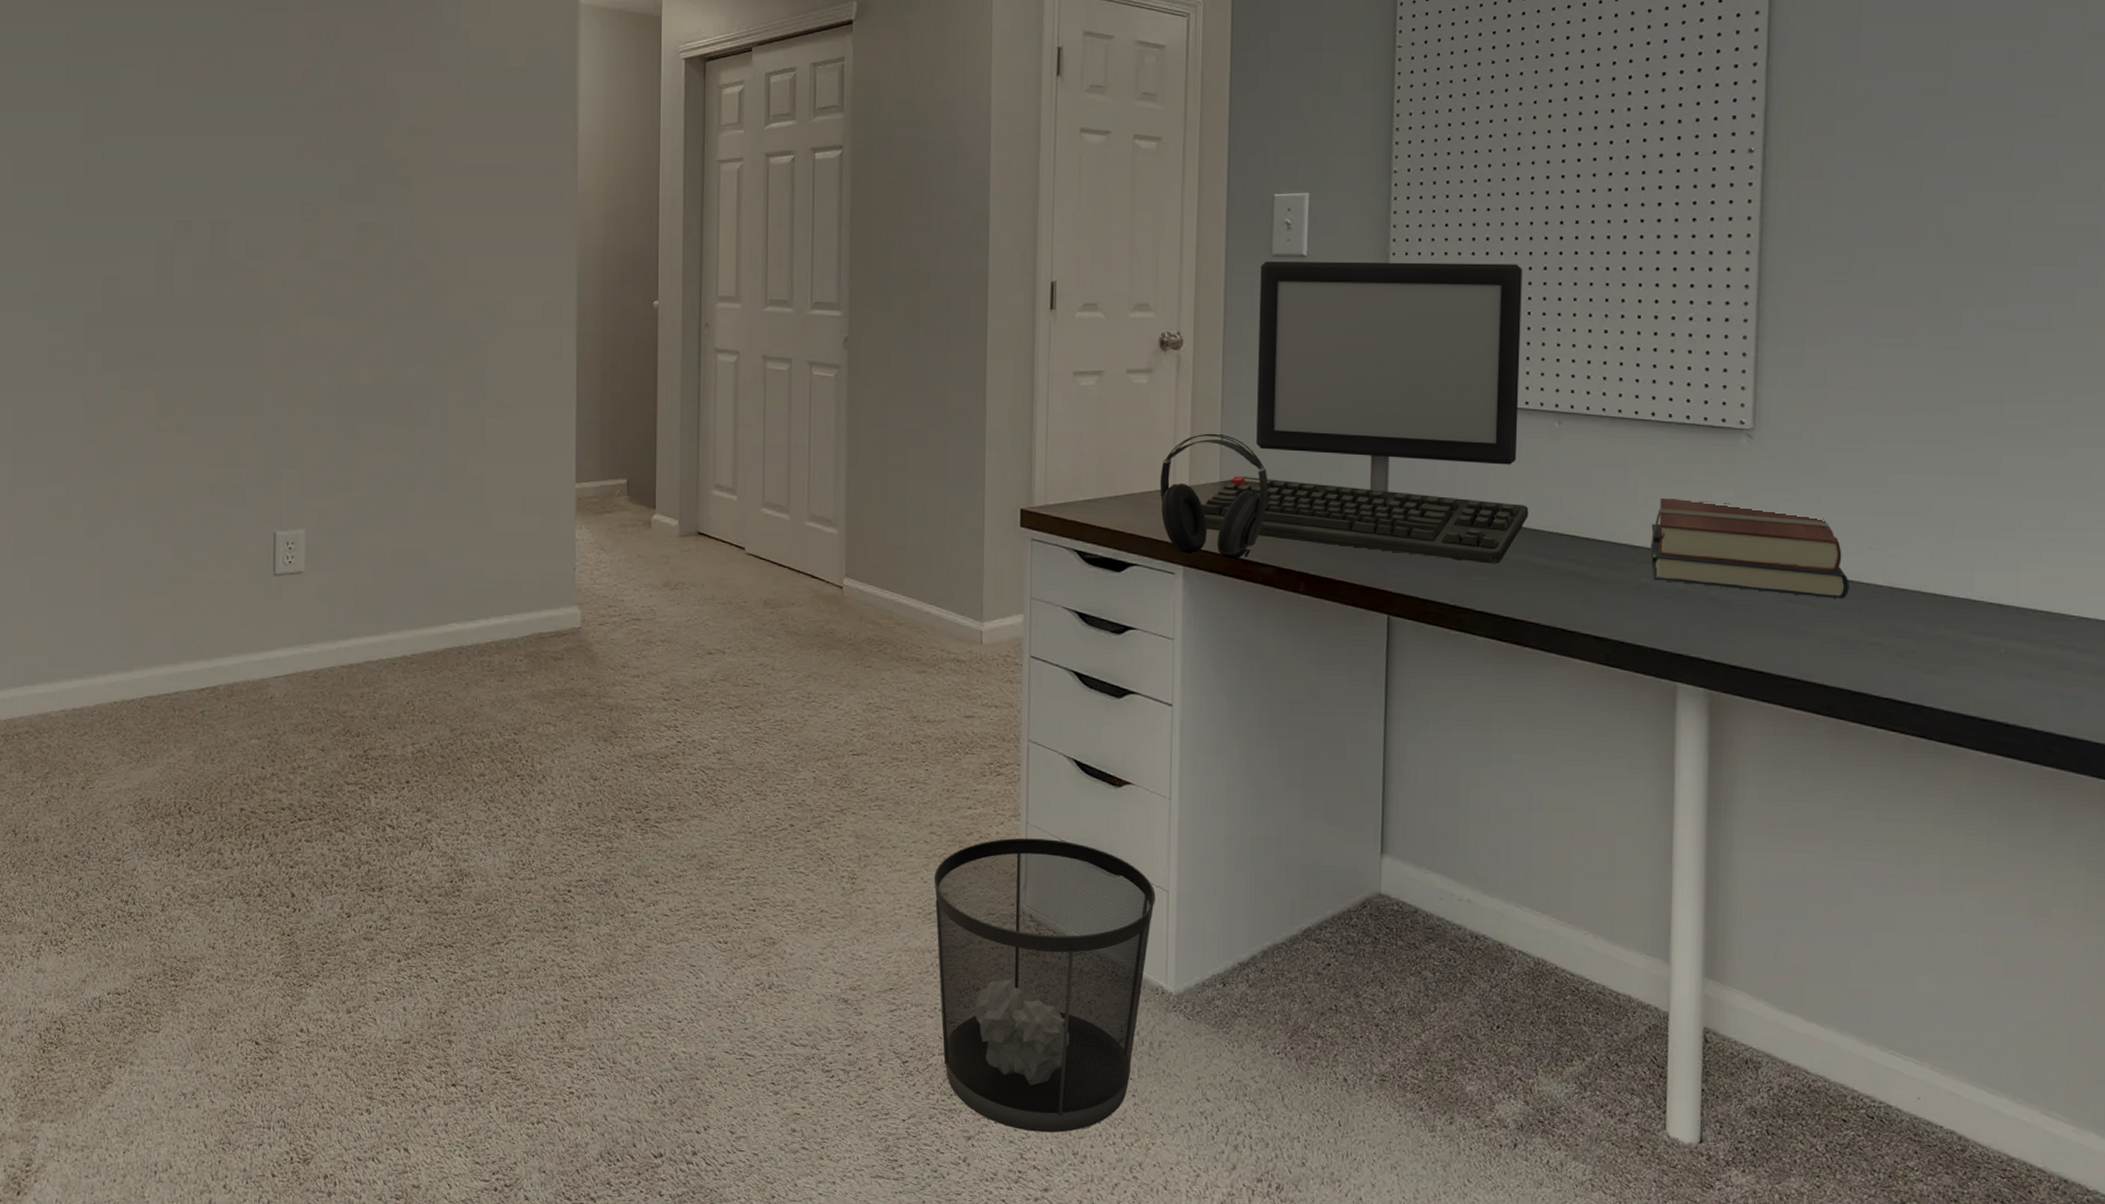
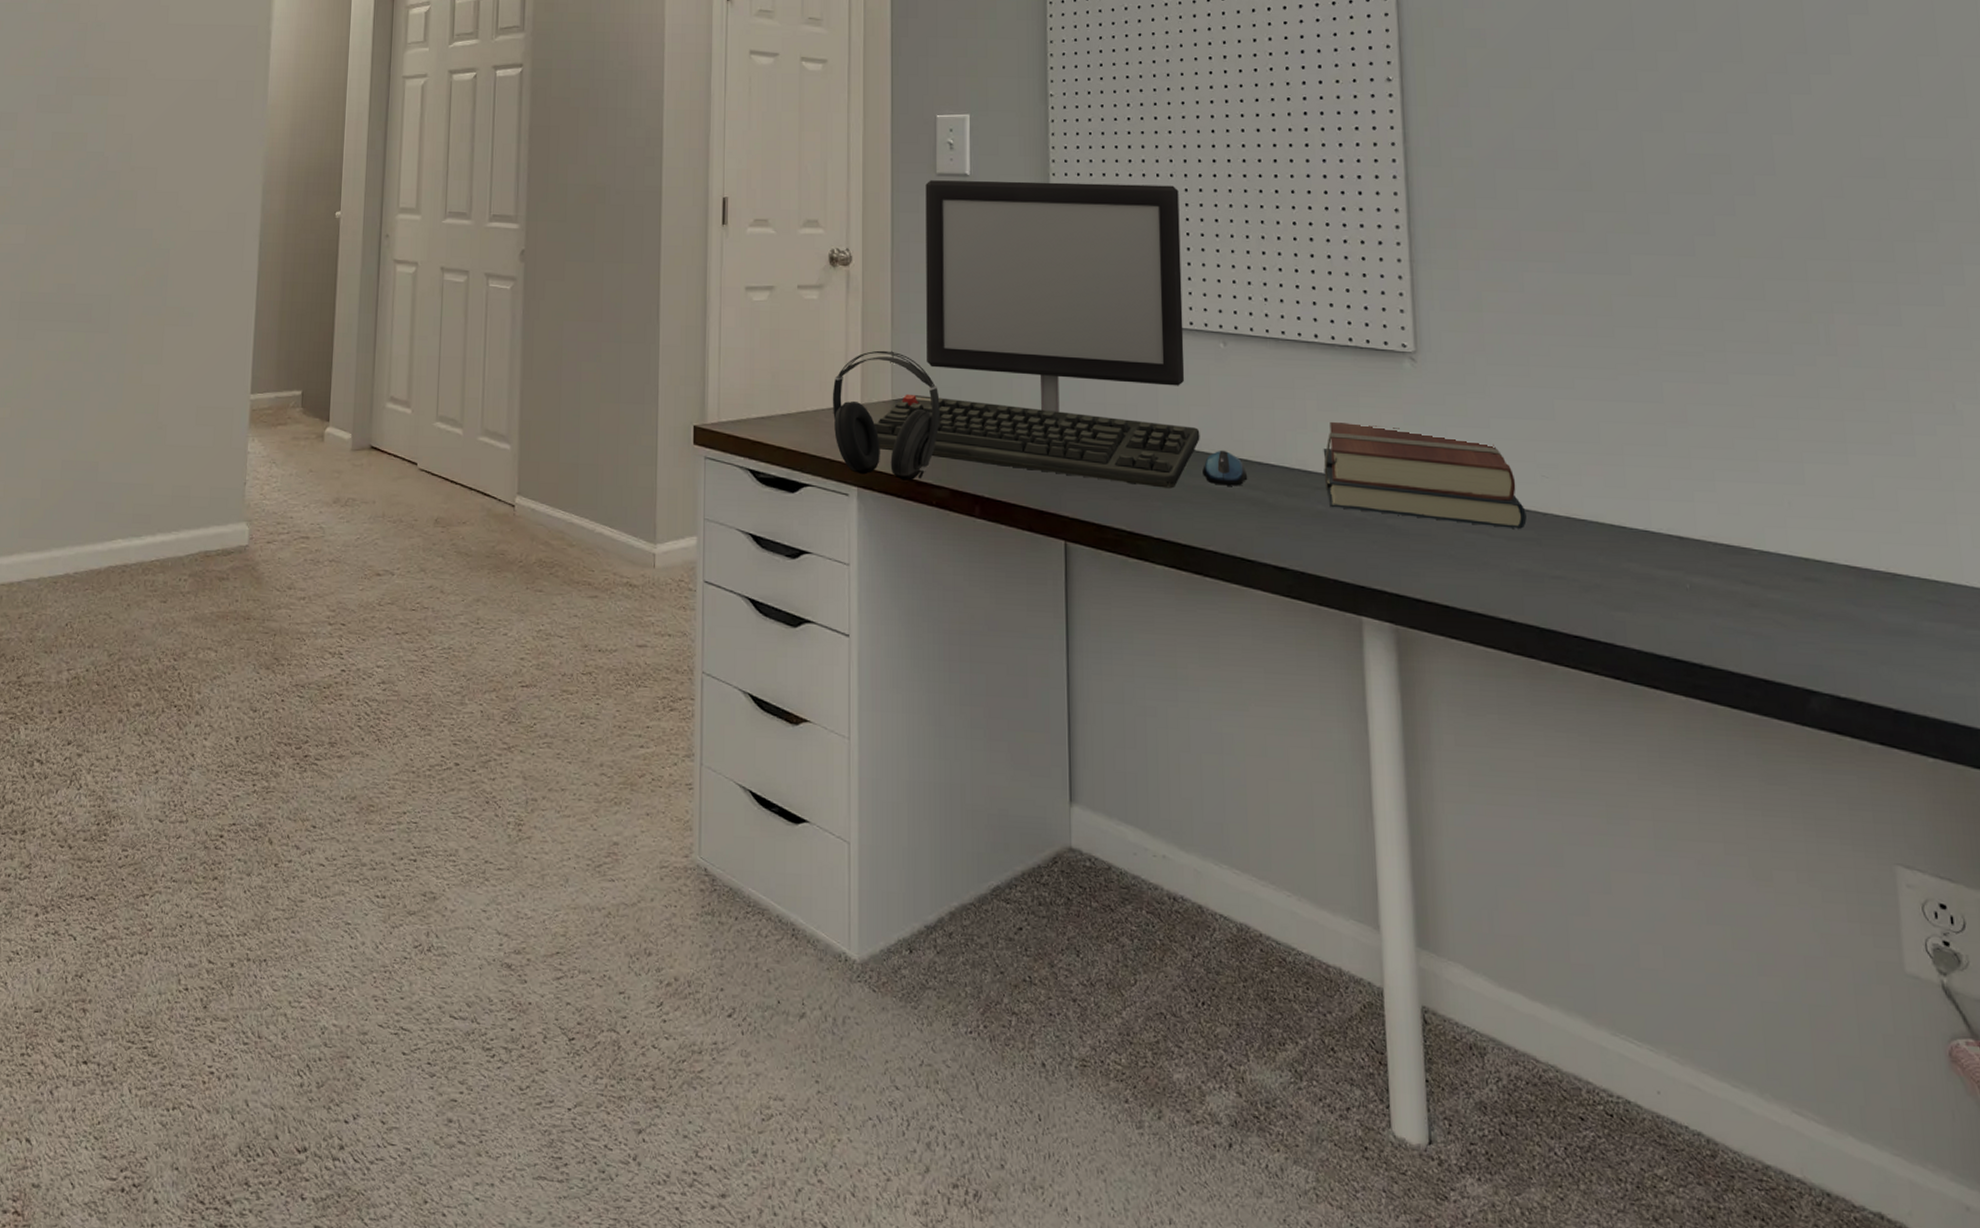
waste bin: present [934,837,1156,1133] -> none [604,780,836,1126]
computer mouse: none [1529,526,1574,561] -> present [1202,450,1248,486]

